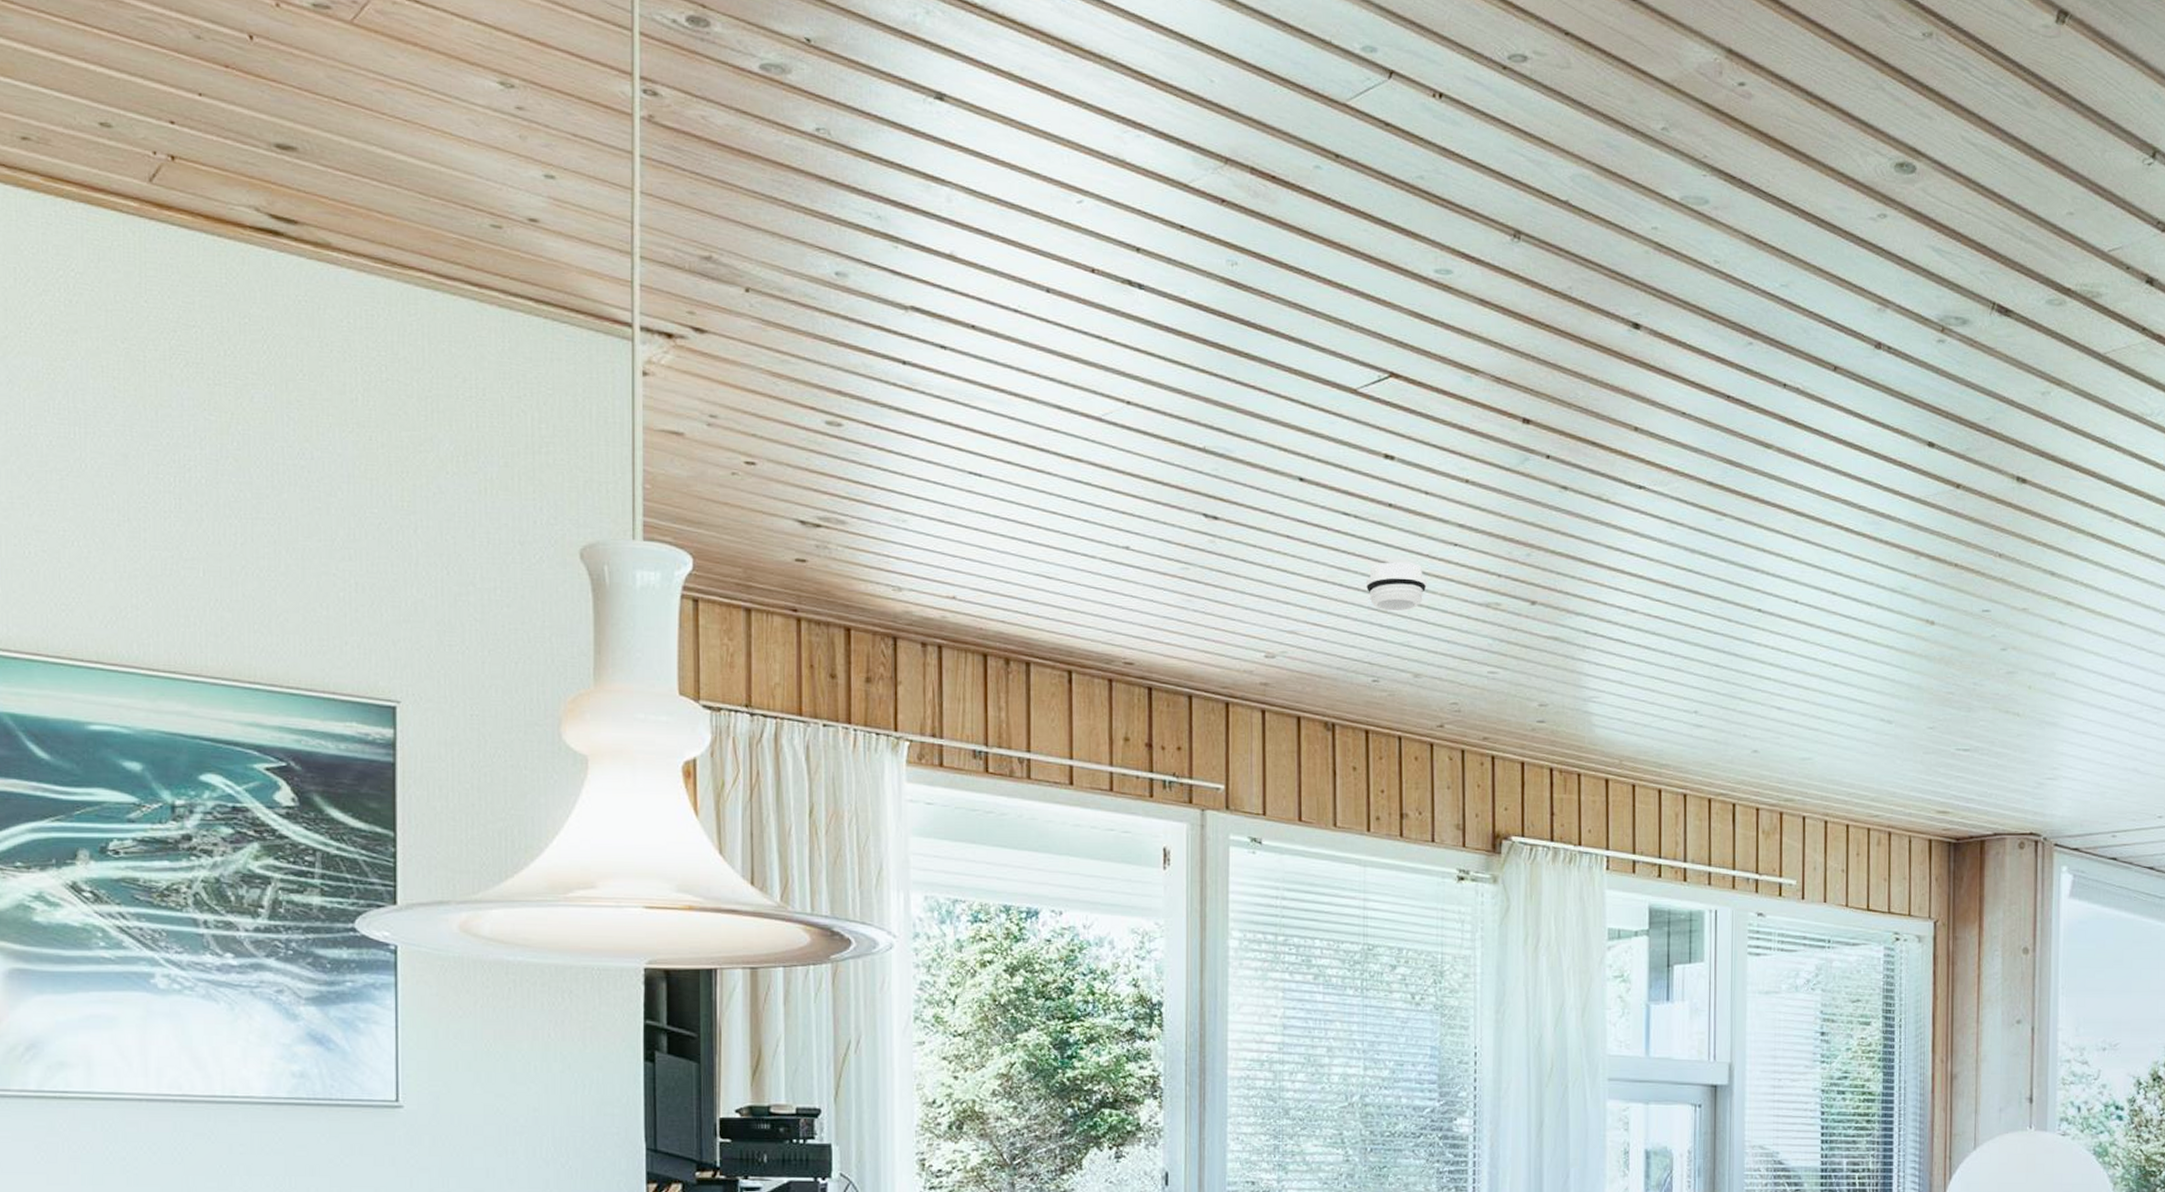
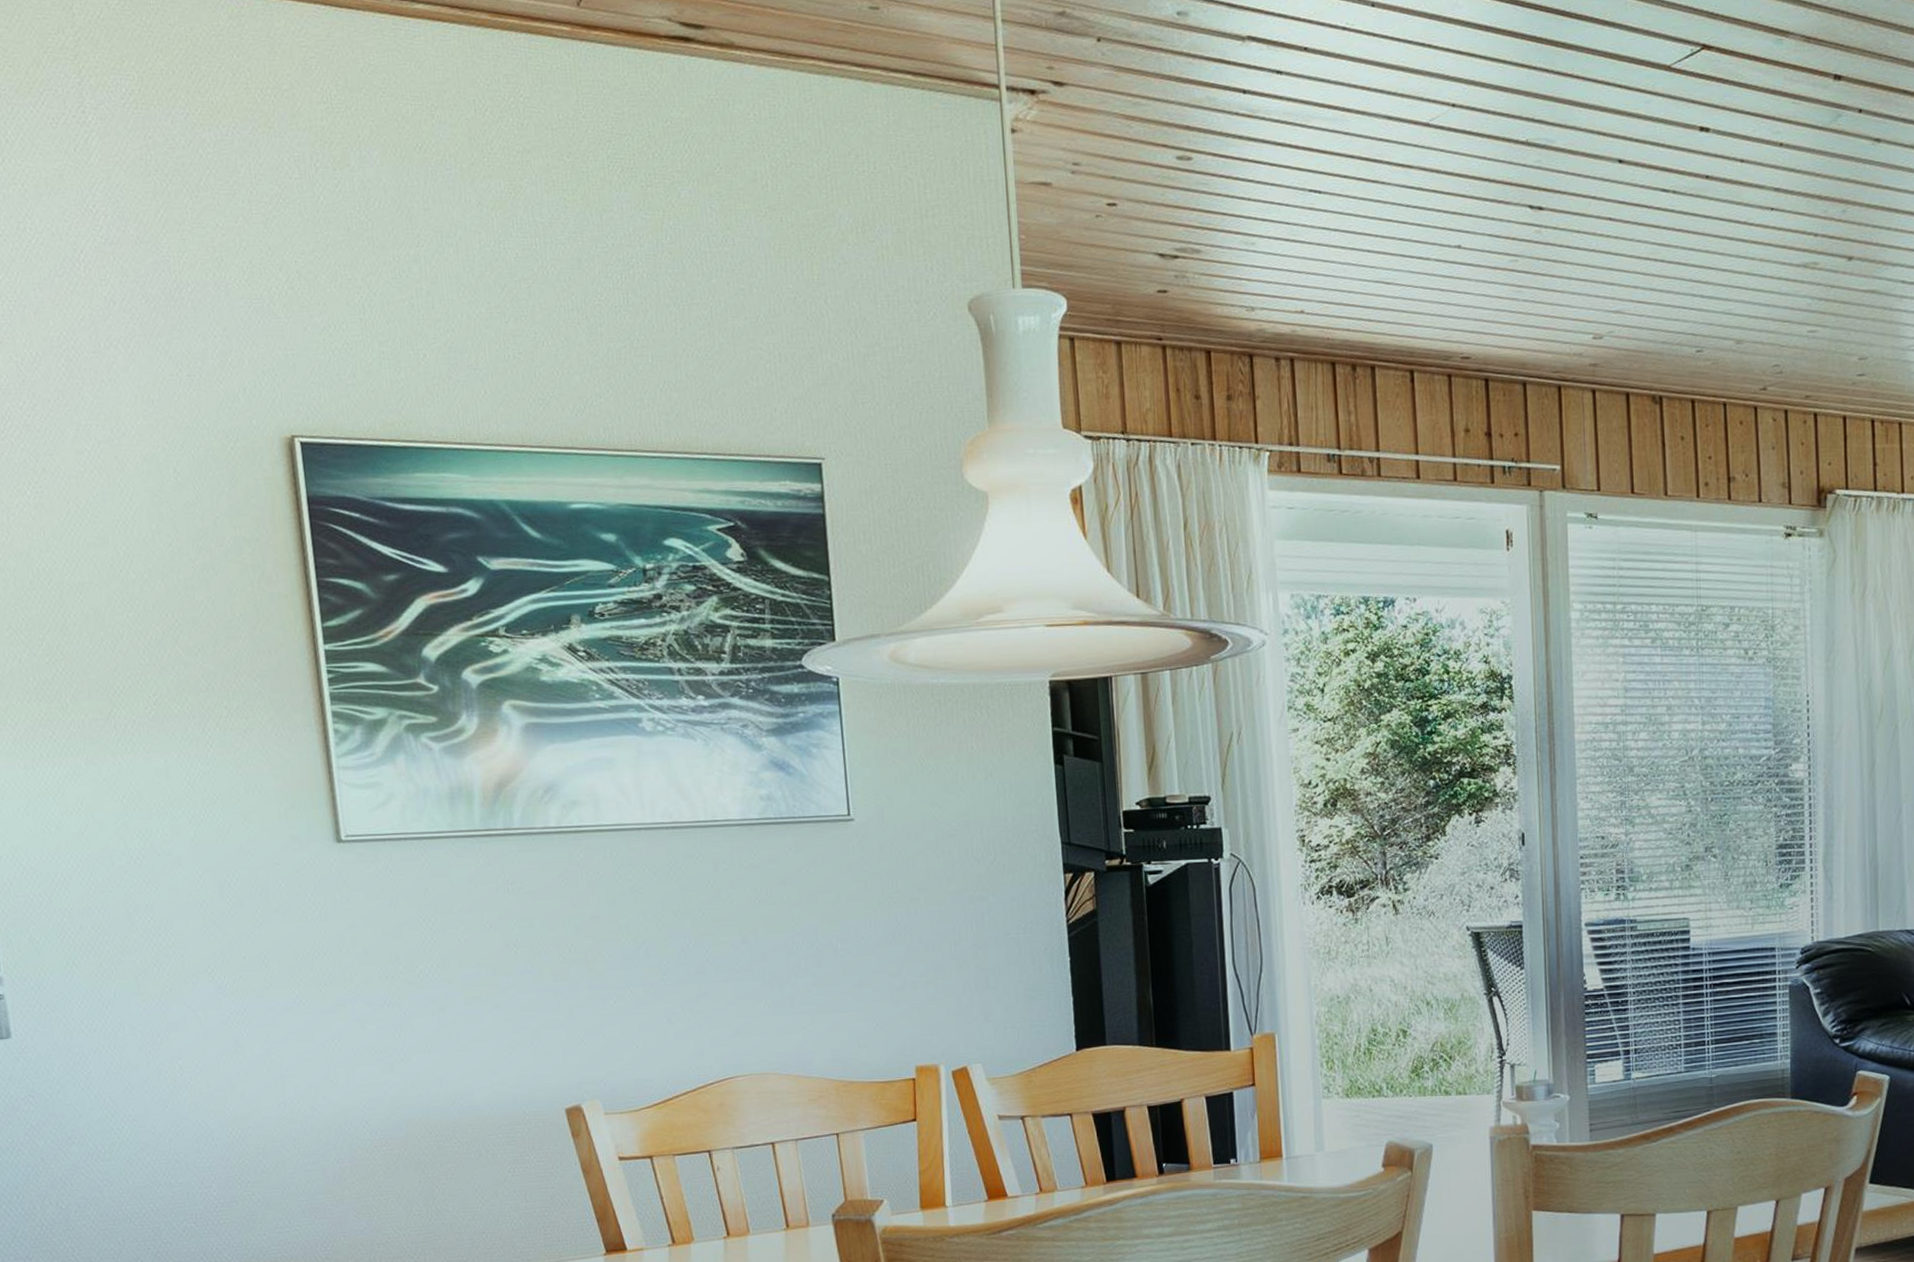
smoke detector: present [1365,562,1427,612] -> none [1686,232,1746,282]

